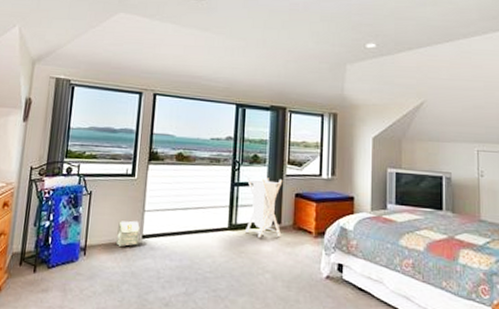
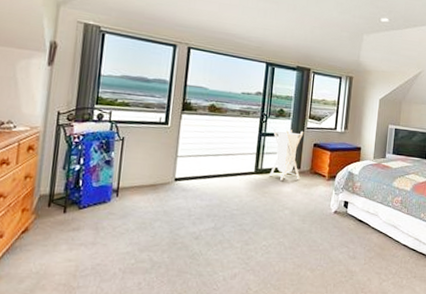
bag: present [116,220,140,247] -> none [149,165,172,188]

